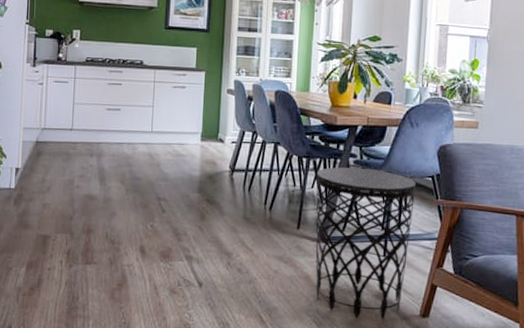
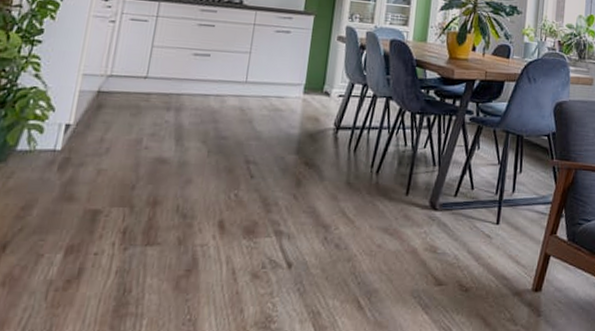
side table: present [315,167,417,319] -> none [423,125,533,296]

